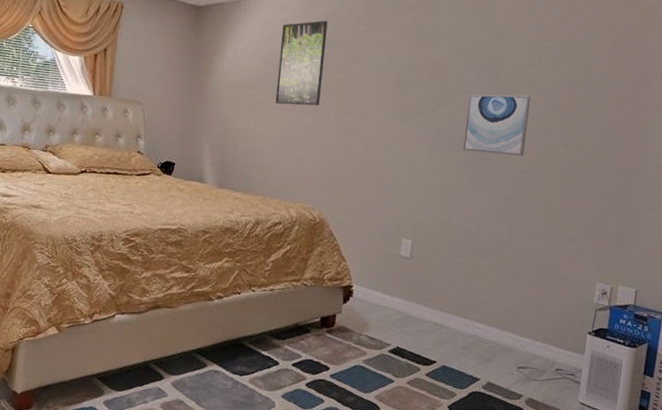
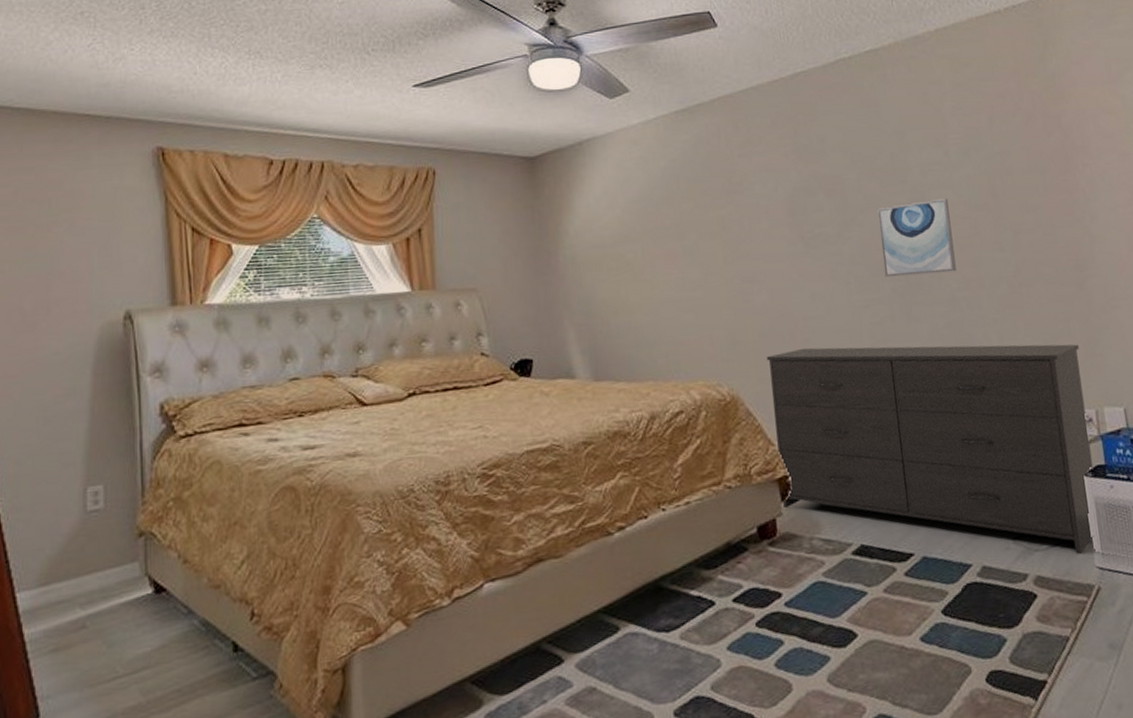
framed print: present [275,20,328,106] -> none [640,149,703,260]
dresser: none [344,193,611,391] -> present [766,344,1094,555]

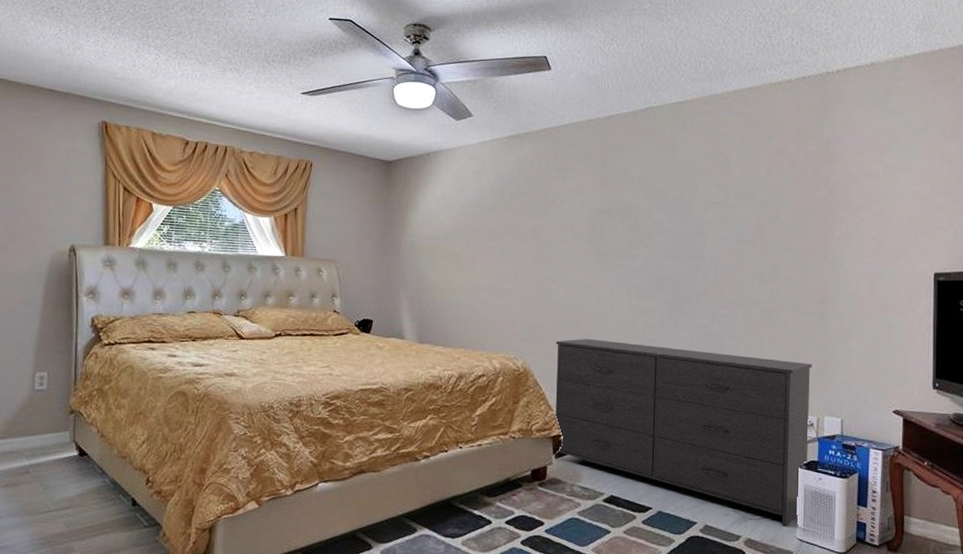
wall art: present [877,198,957,278] -> none [661,232,722,293]

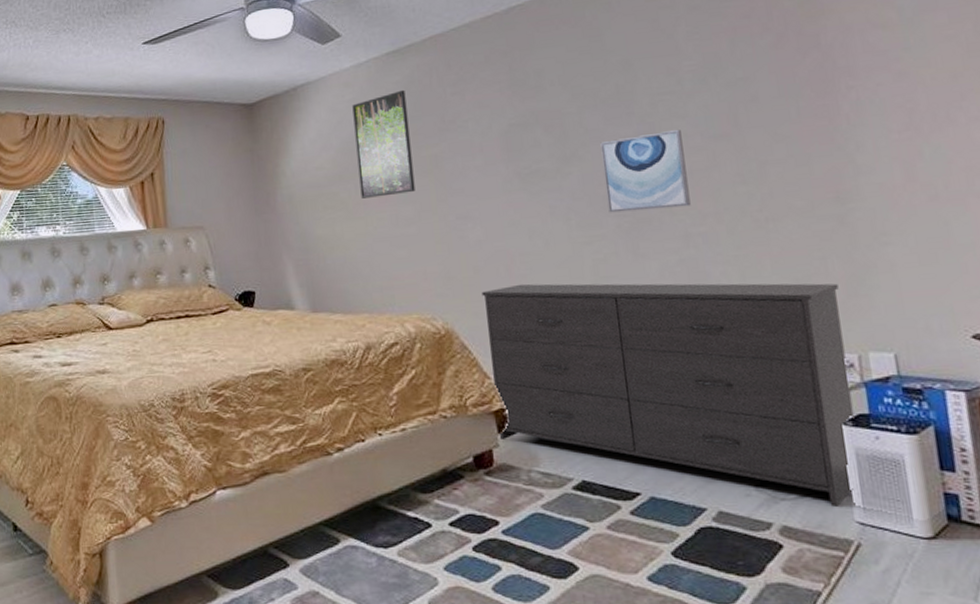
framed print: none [471,169,519,255] -> present [352,89,415,199]
wall art: none [661,232,722,293] -> present [600,129,691,213]

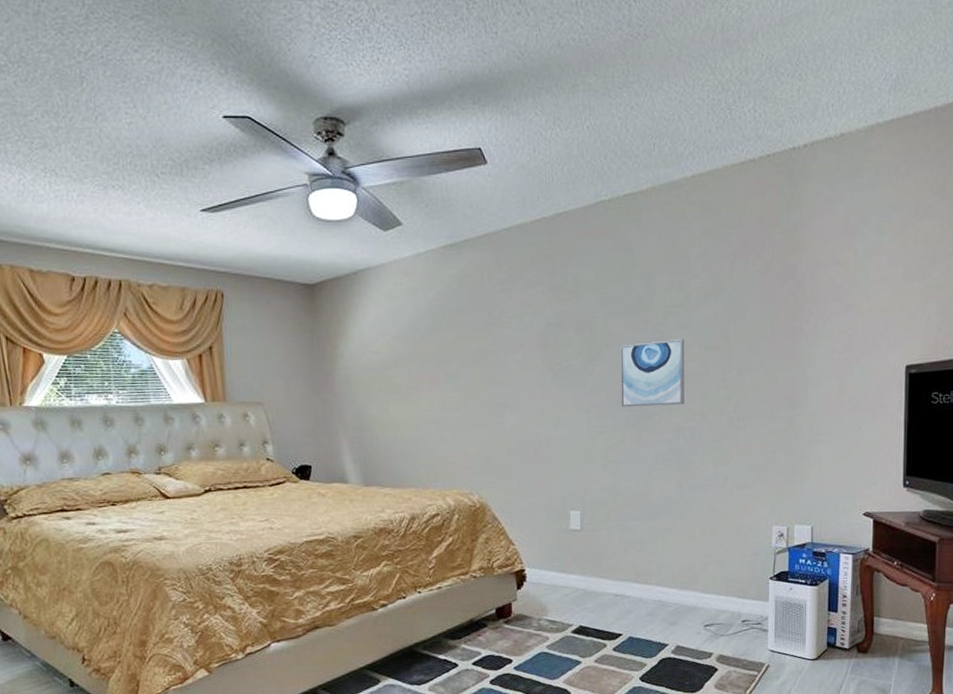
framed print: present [352,89,415,199] -> none [409,283,462,384]
dresser: present [481,283,855,508] -> none [512,465,781,640]

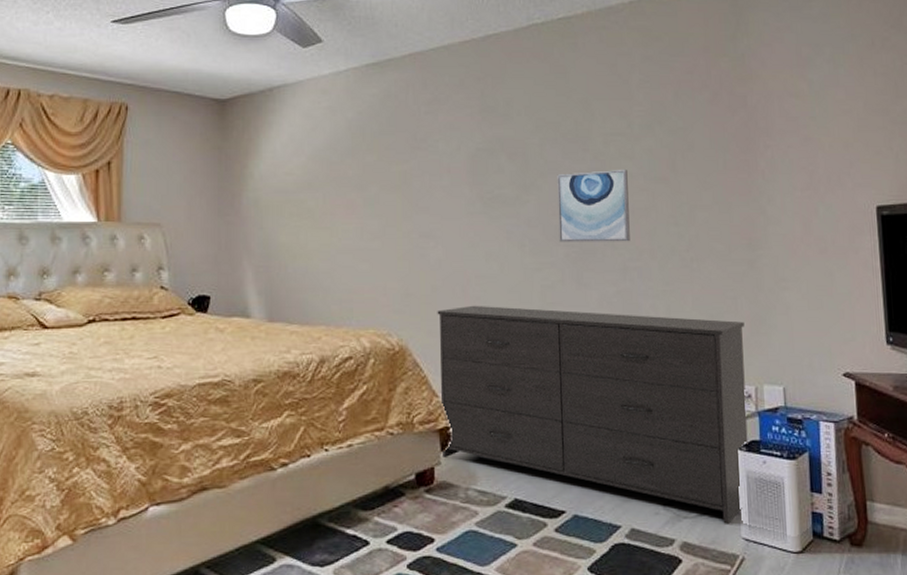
dresser: none [512,465,781,640] -> present [437,305,748,526]

